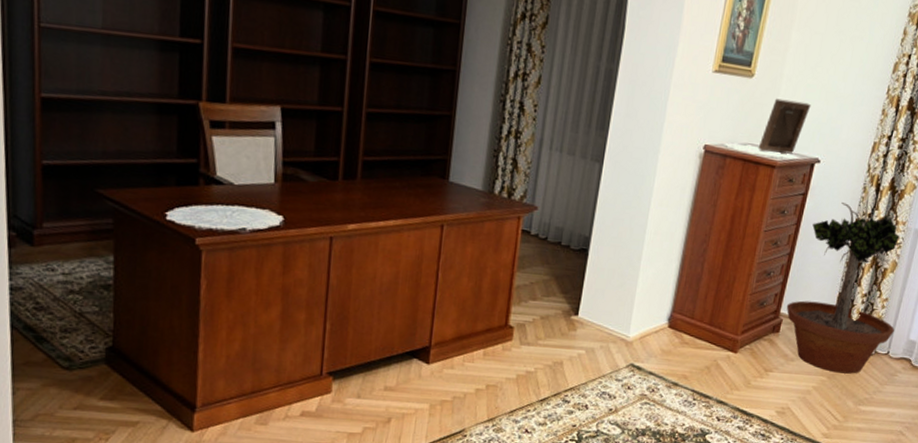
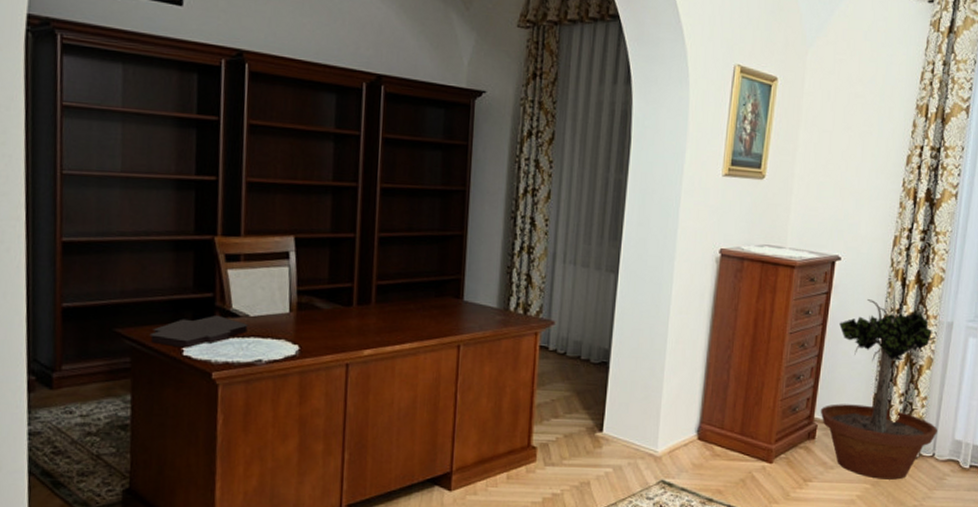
papers: none [132,181,234,213] -> present [149,314,249,348]
picture frame: present [758,98,812,154] -> none [775,198,826,253]

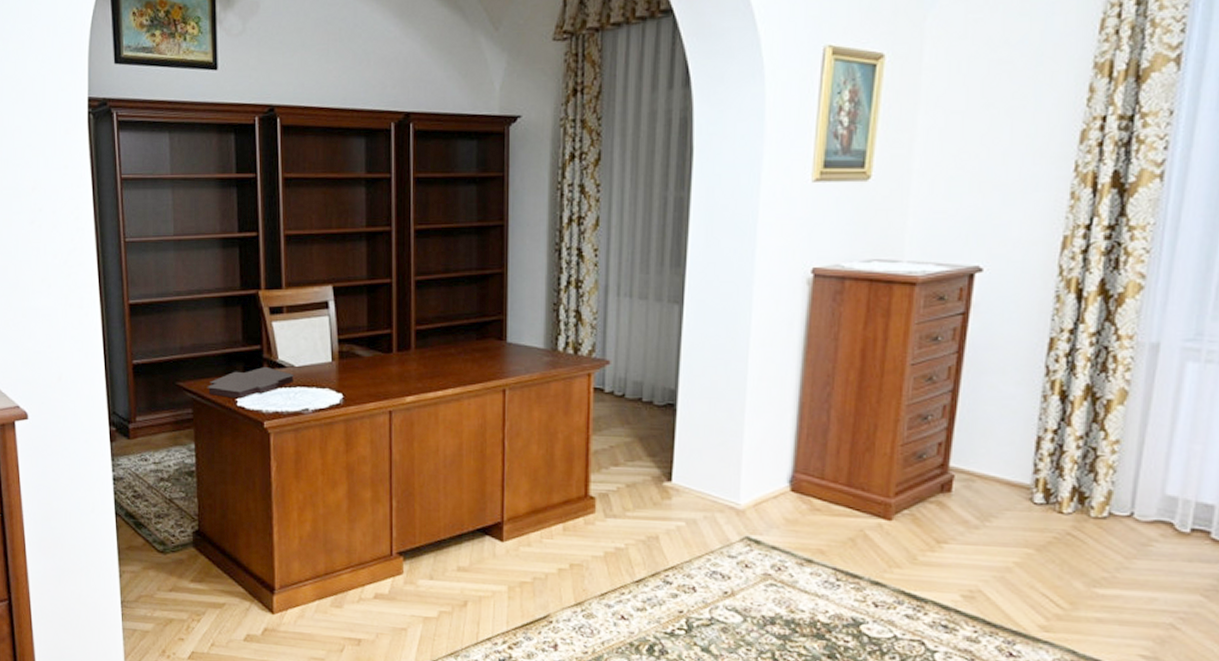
potted tree: present [820,290,937,480] -> none [957,306,1137,545]

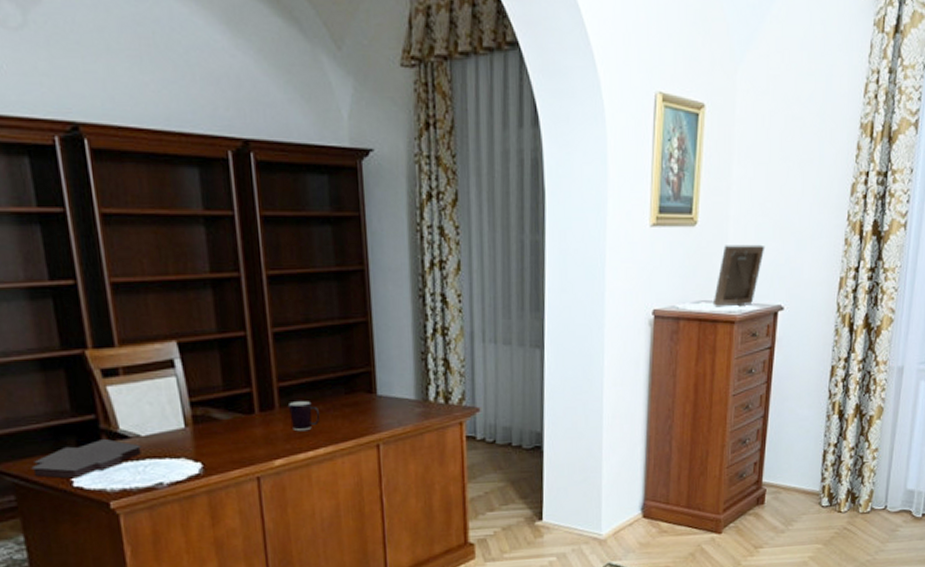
mug: none [422,344,452,372] -> present [287,401,321,432]
picture frame: none [887,199,959,266] -> present [712,244,765,306]

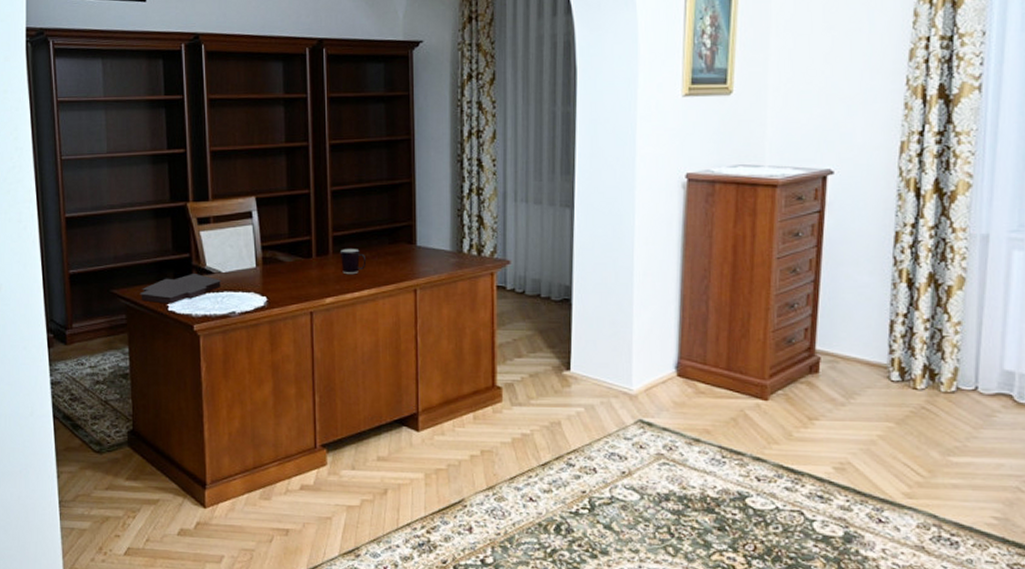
picture frame: present [712,244,765,306] -> none [751,110,810,170]

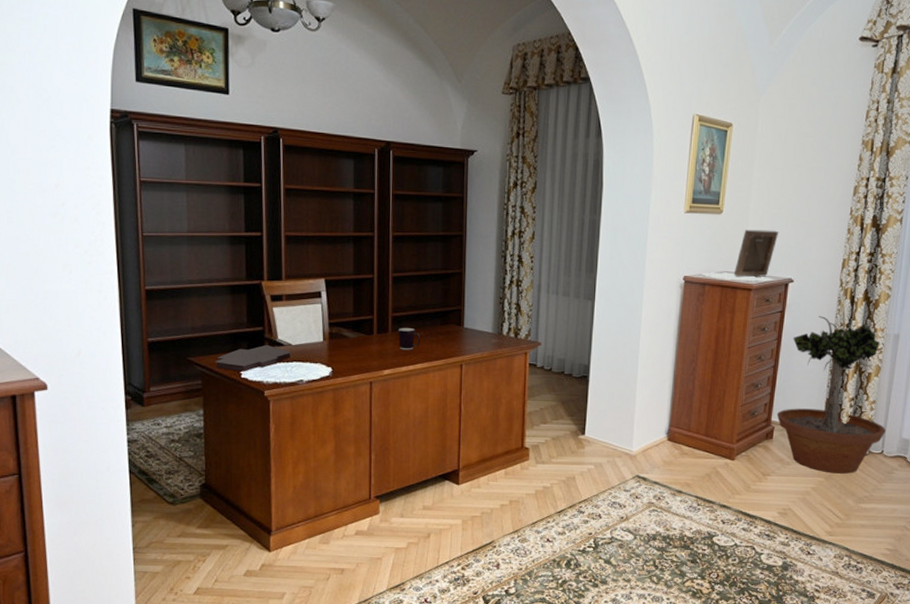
picture frame: none [751,110,810,170] -> present [733,229,779,277]
potted tree: none [822,203,979,417] -> present [776,307,886,474]

